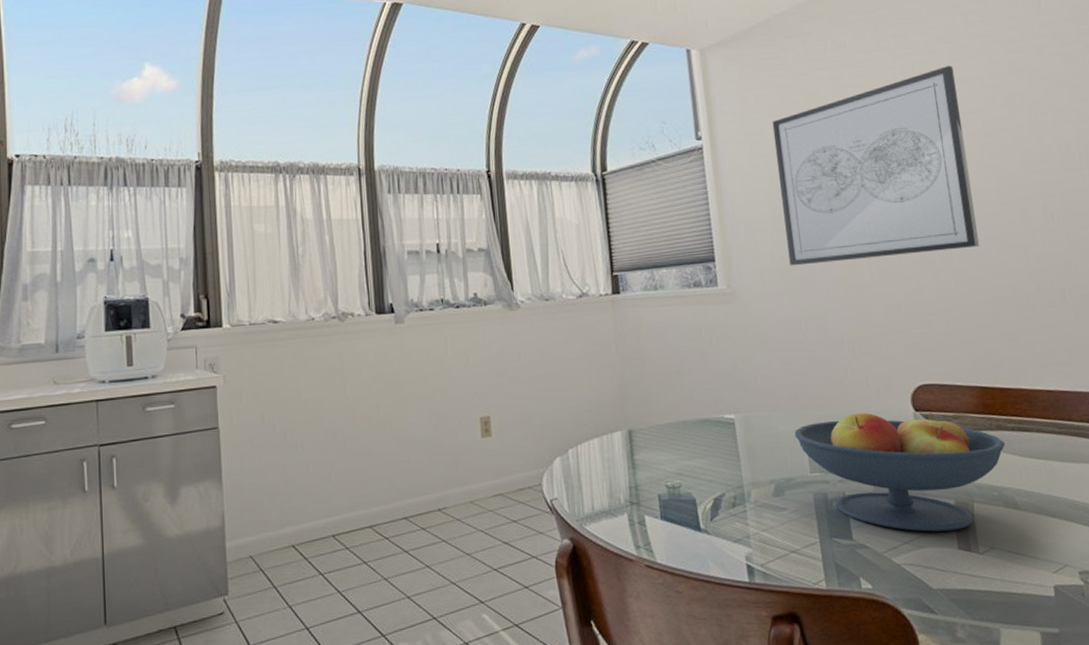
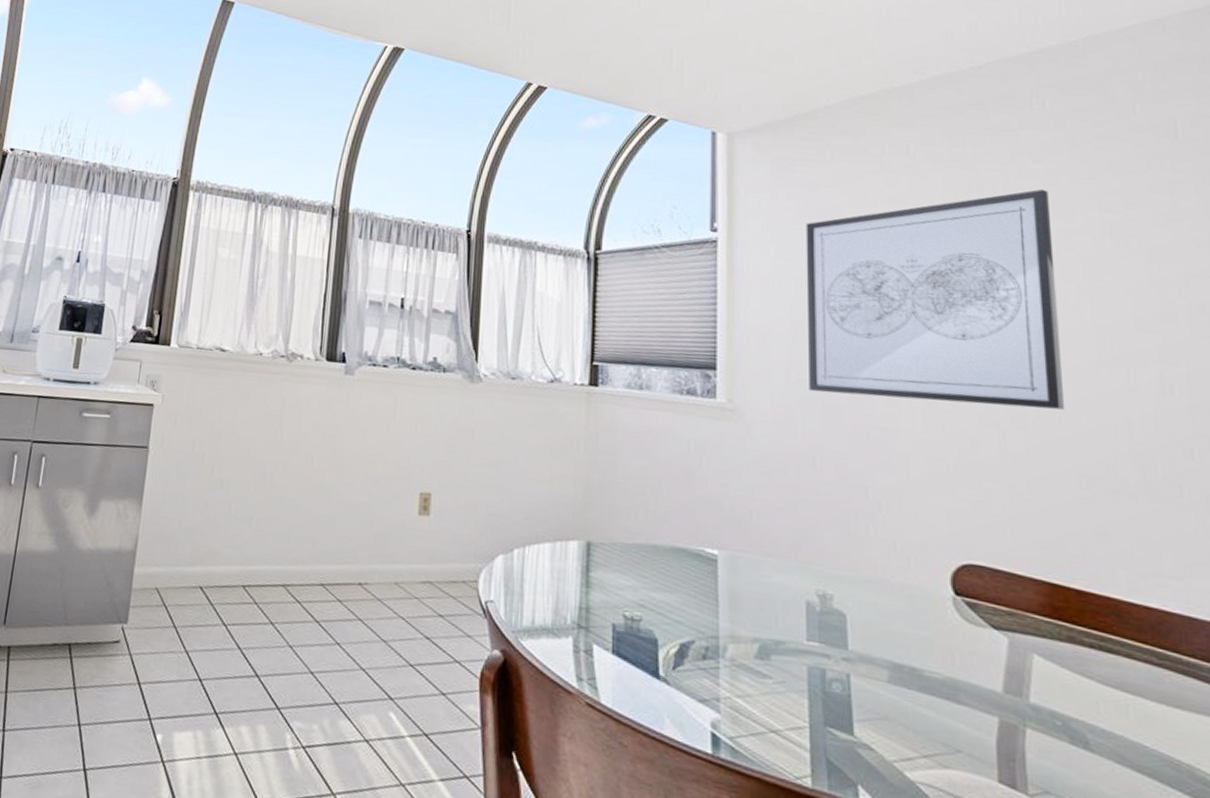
fruit bowl: present [794,412,1006,532] -> none [791,580,1079,758]

